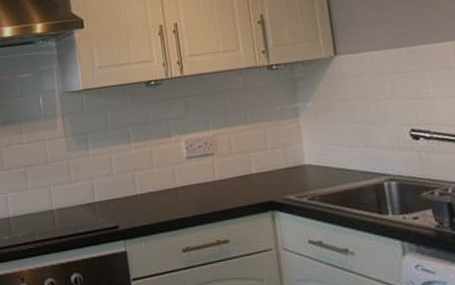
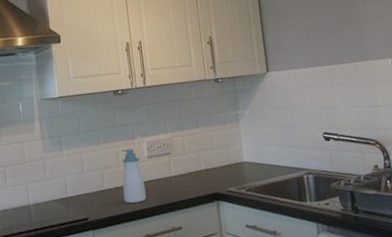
soap bottle: none [155,148,186,212] -> present [121,148,146,204]

